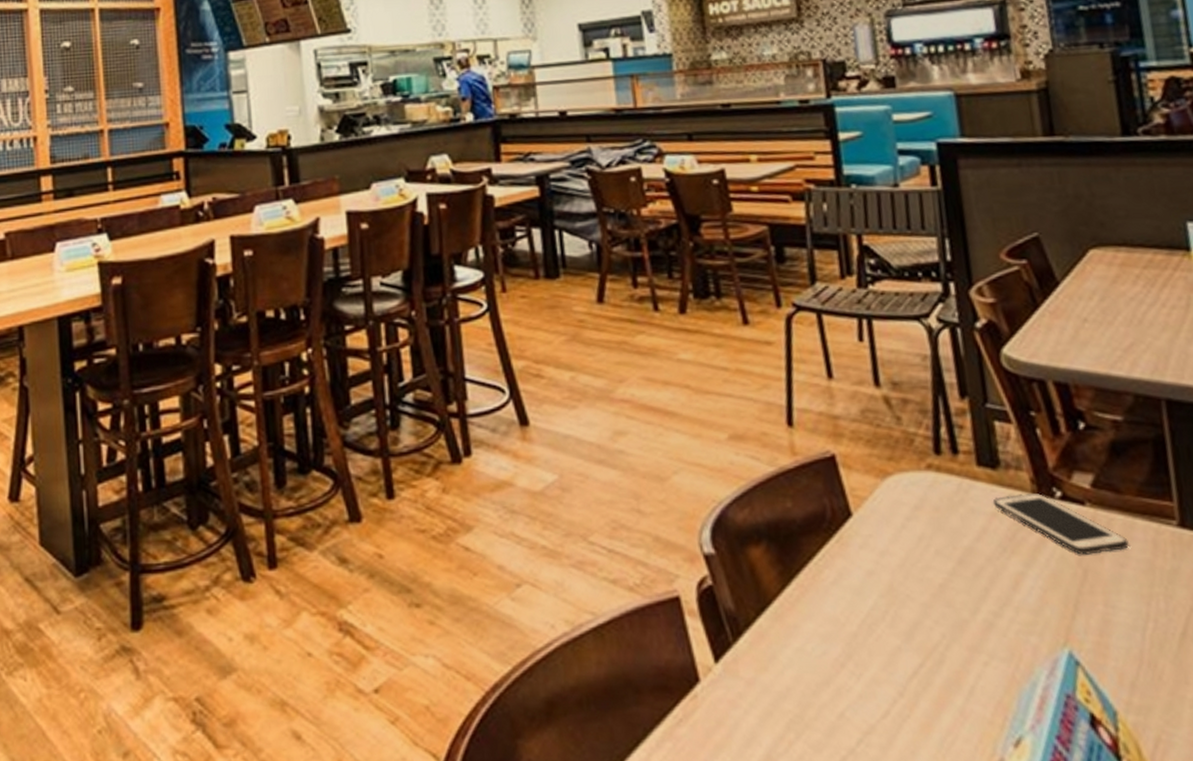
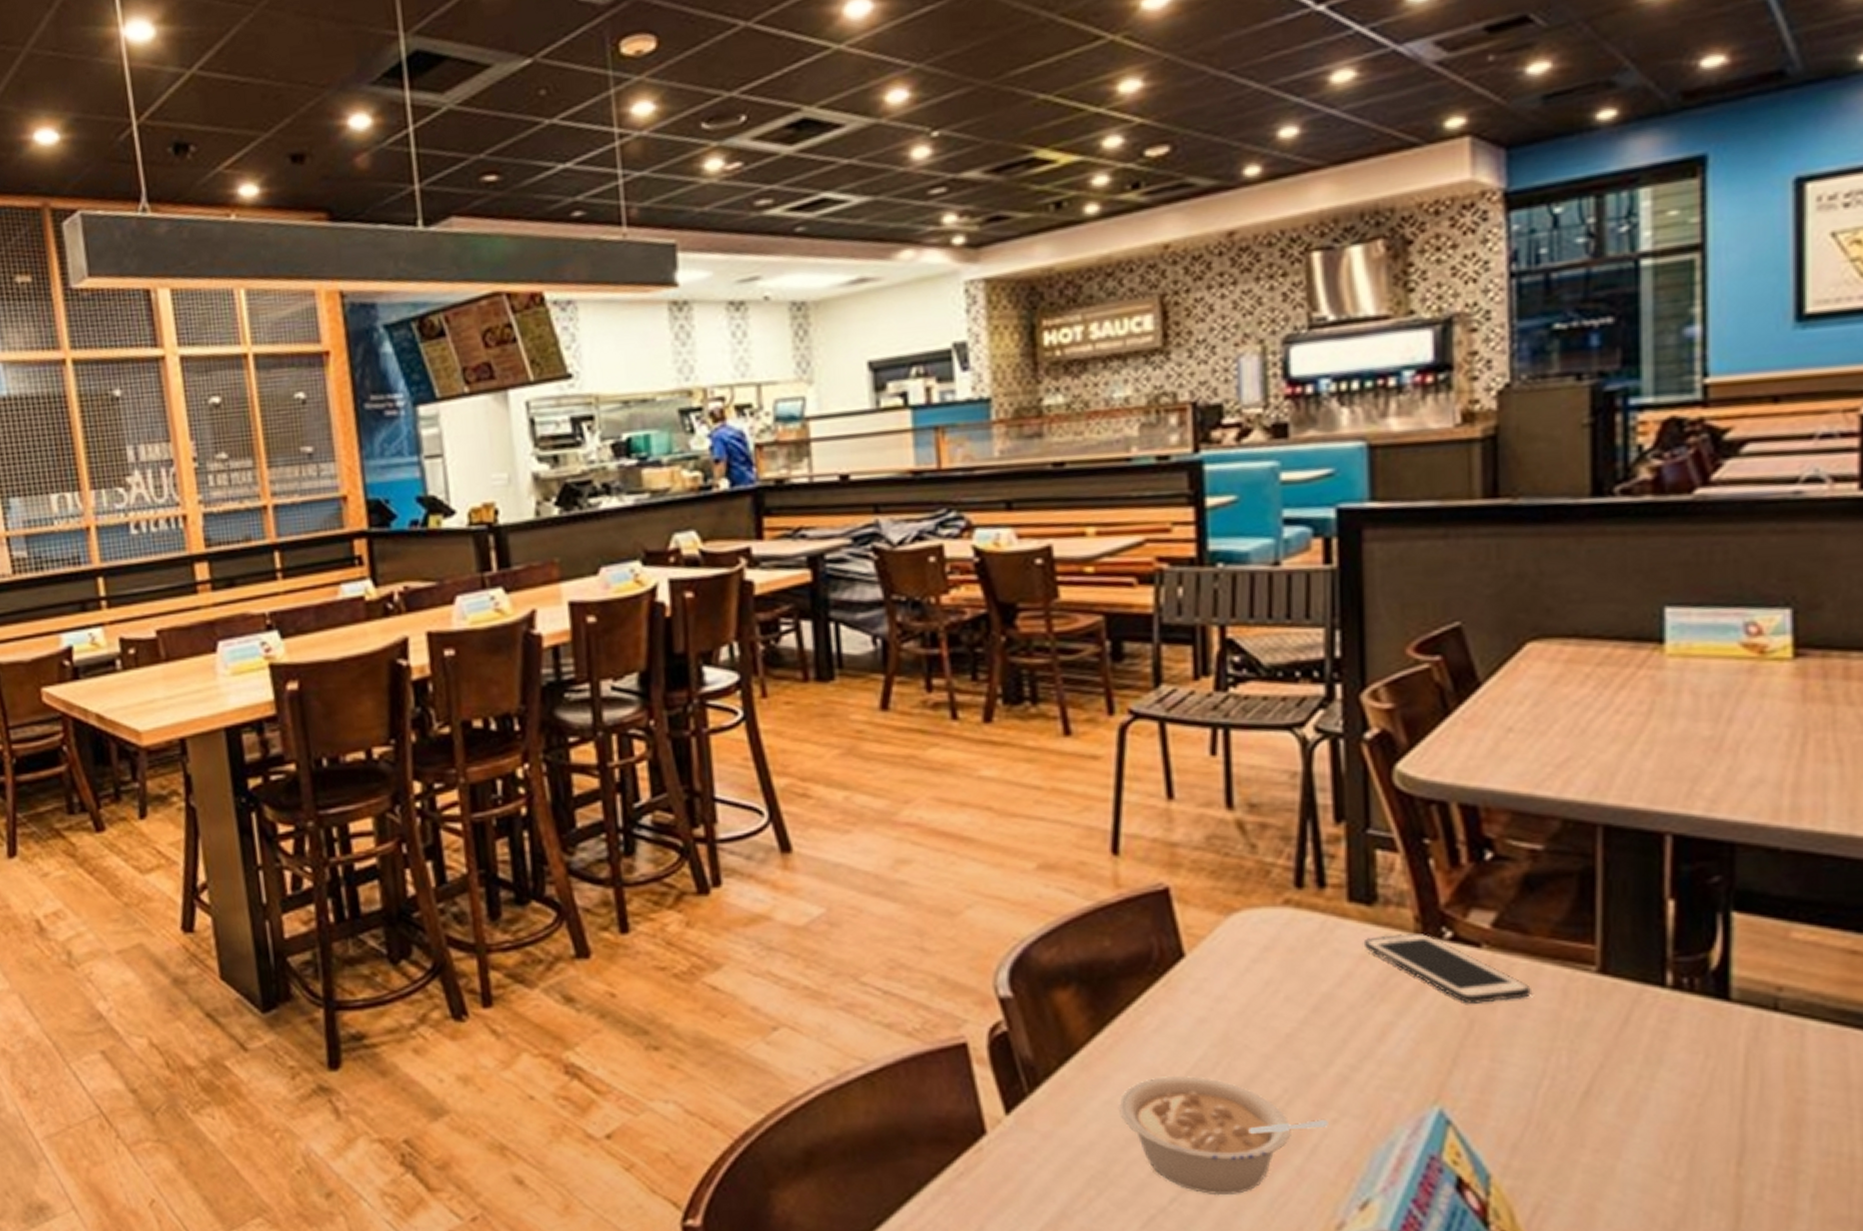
legume: none [808,623,981,736] -> present [1119,1075,1329,1196]

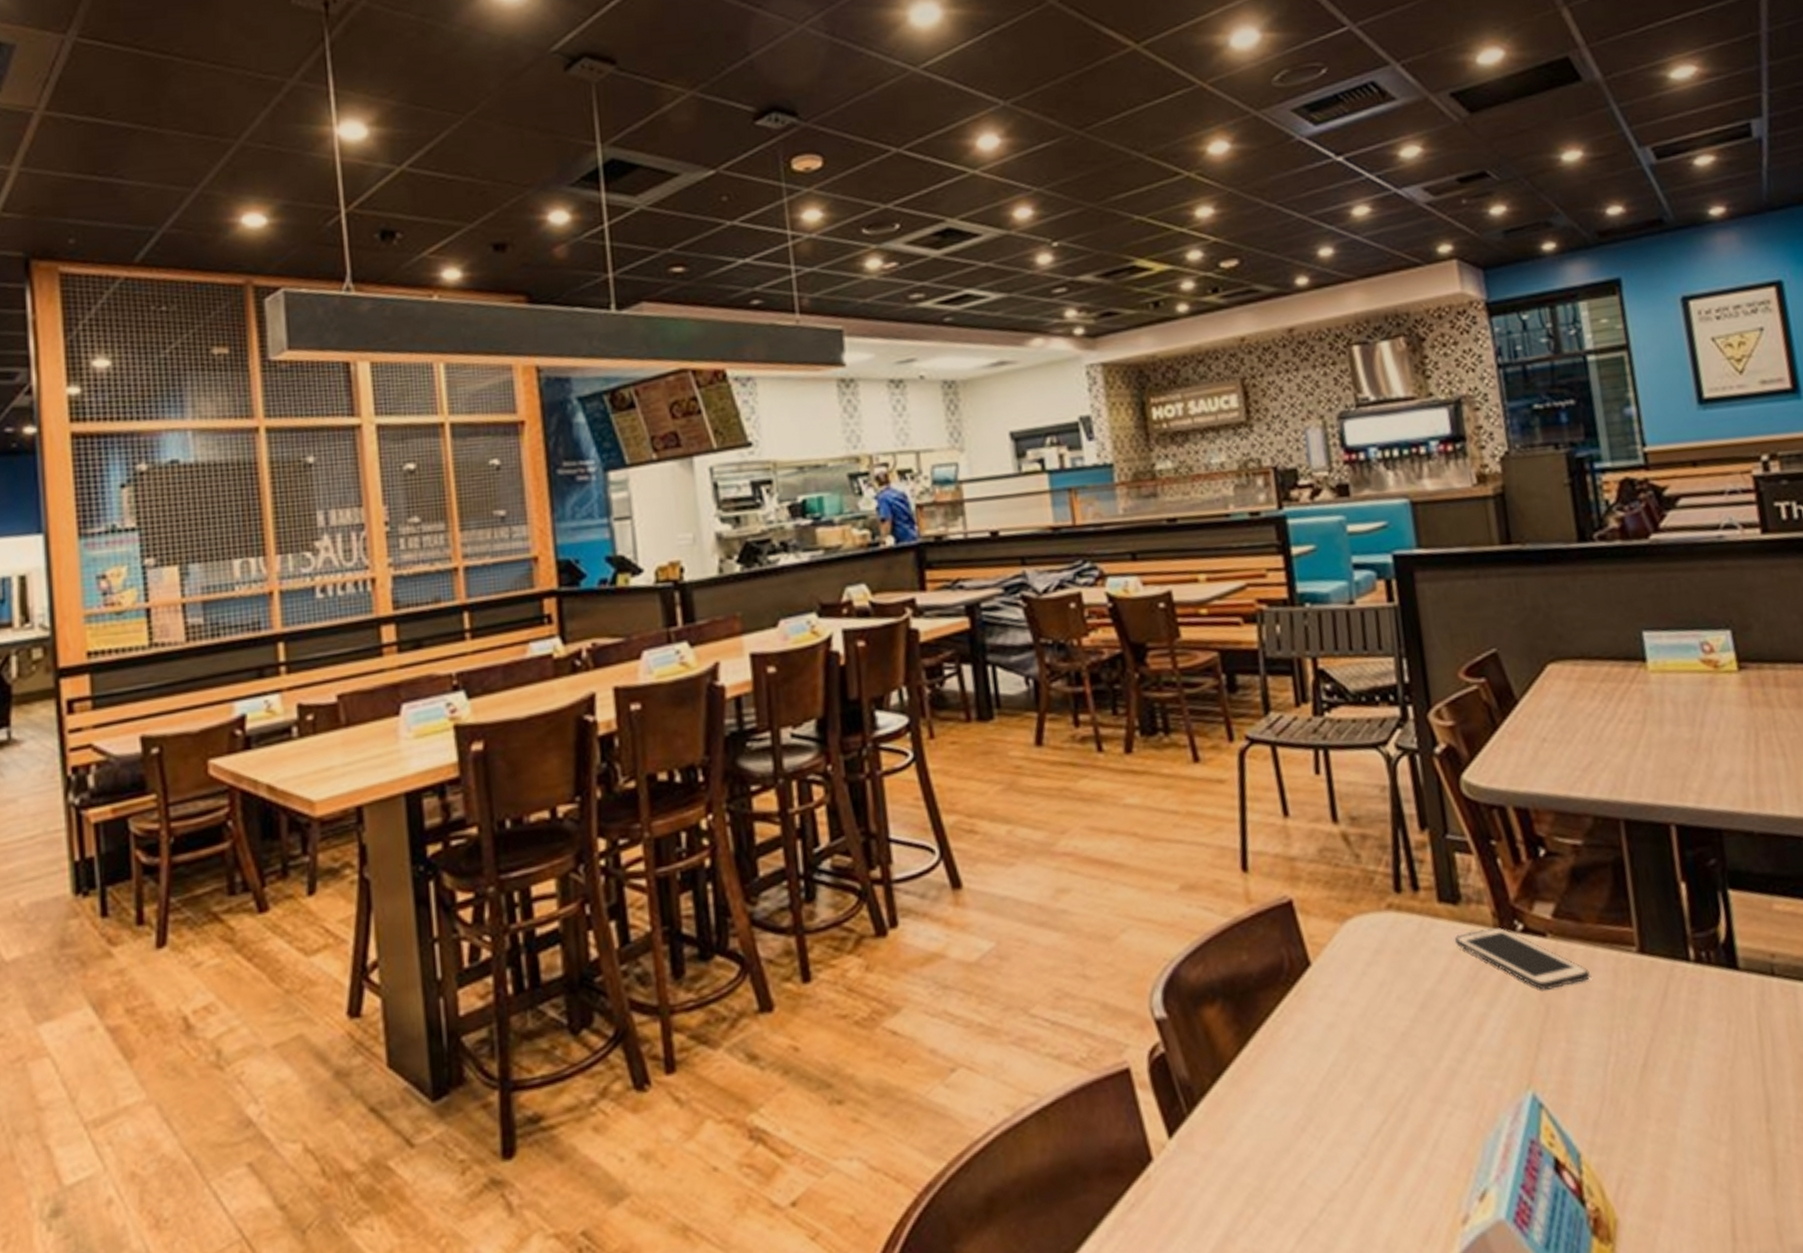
legume: present [1119,1075,1329,1196] -> none [1267,1081,1445,1201]

